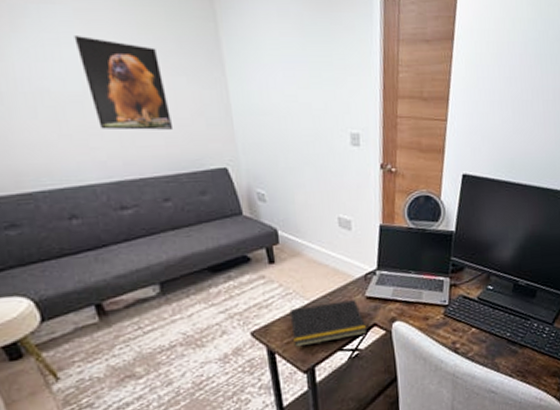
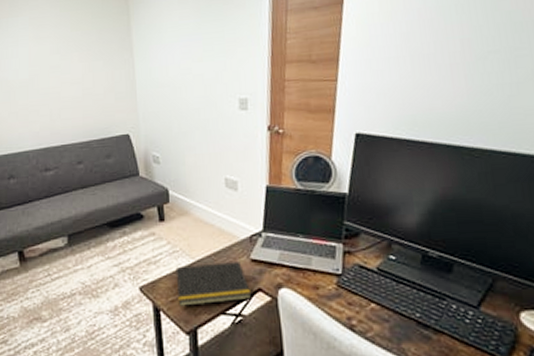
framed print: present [74,36,172,130] -> none [27,37,89,107]

